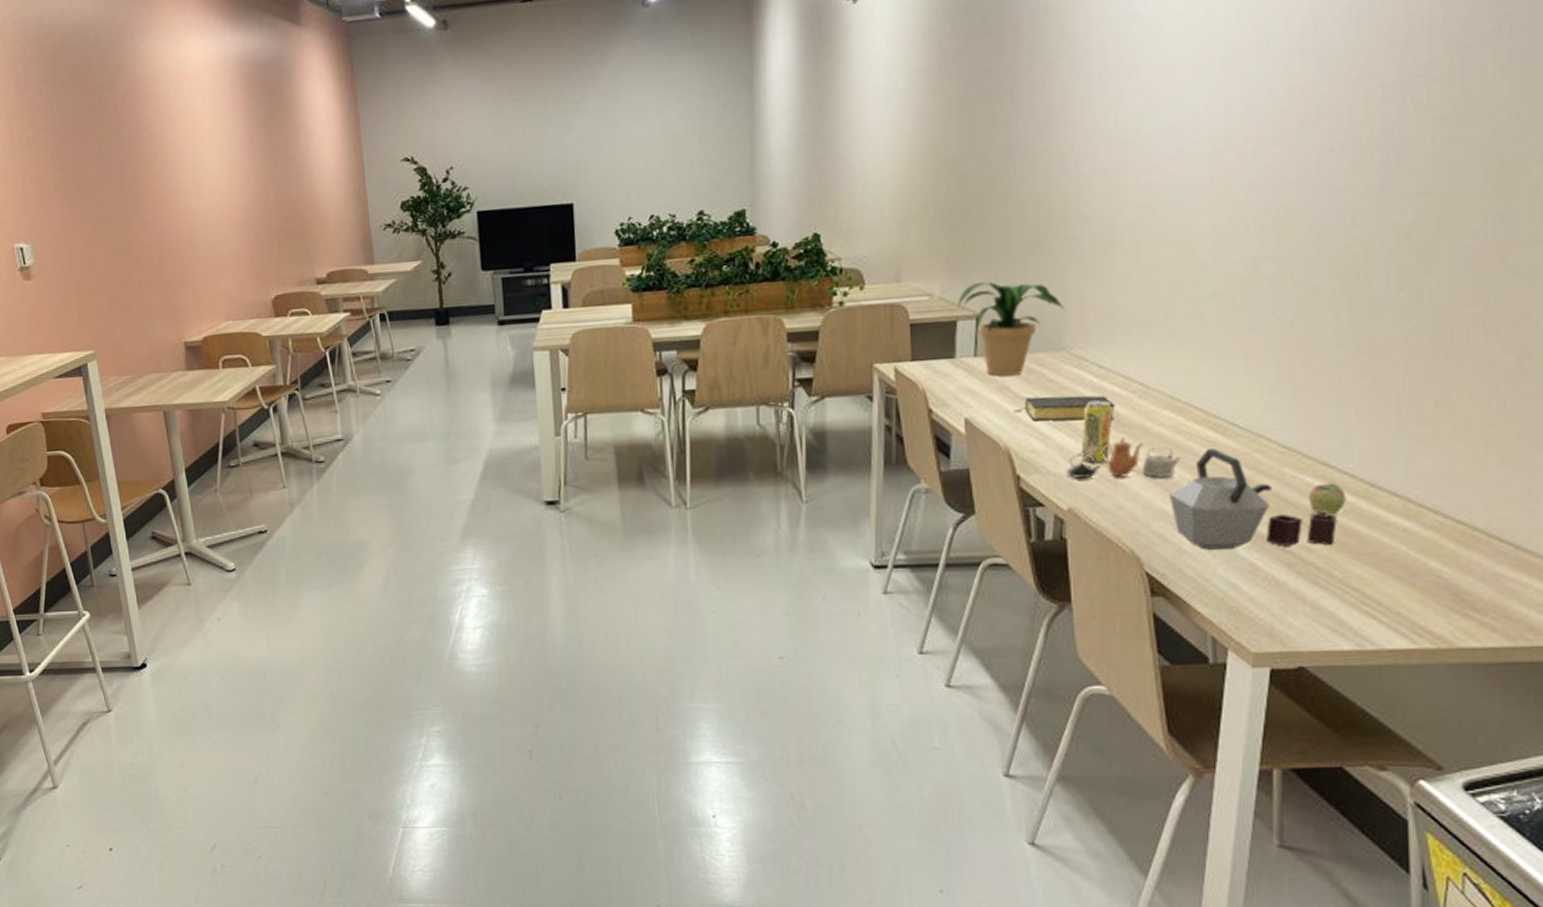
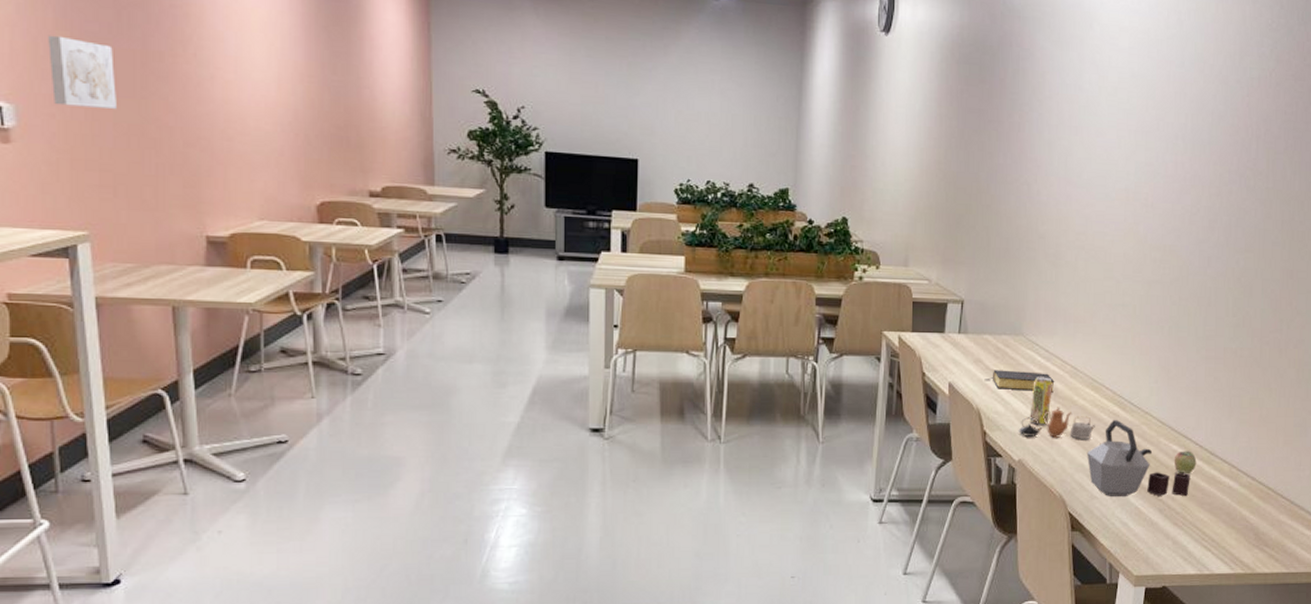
wall art: none [49,175,105,239] -> present [48,35,116,109]
potted plant: present [958,282,1067,377] -> none [949,275,1026,351]

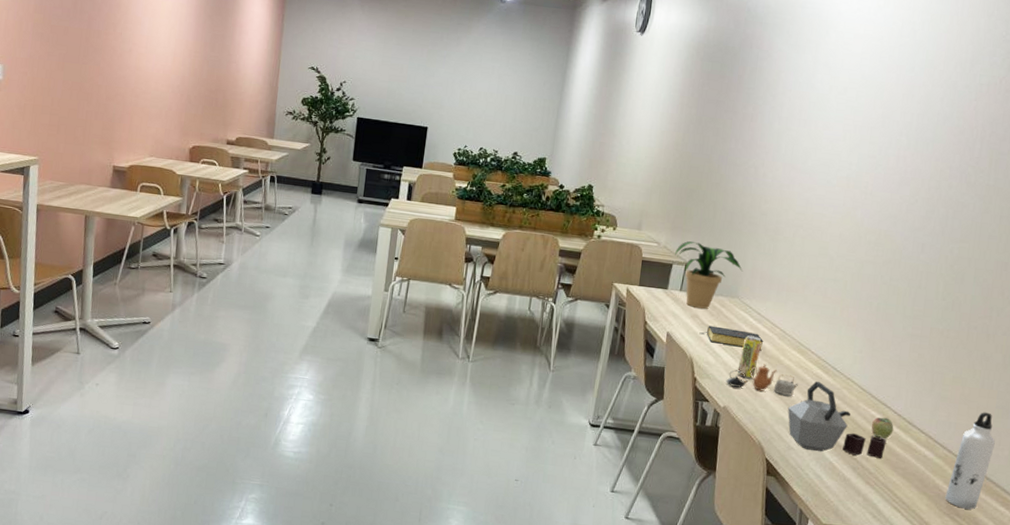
wall art: present [48,35,116,109] -> none [27,16,69,70]
potted plant: none [949,275,1026,351] -> present [675,241,743,309]
water bottle: none [1253,432,1296,538] -> present [945,412,995,510]

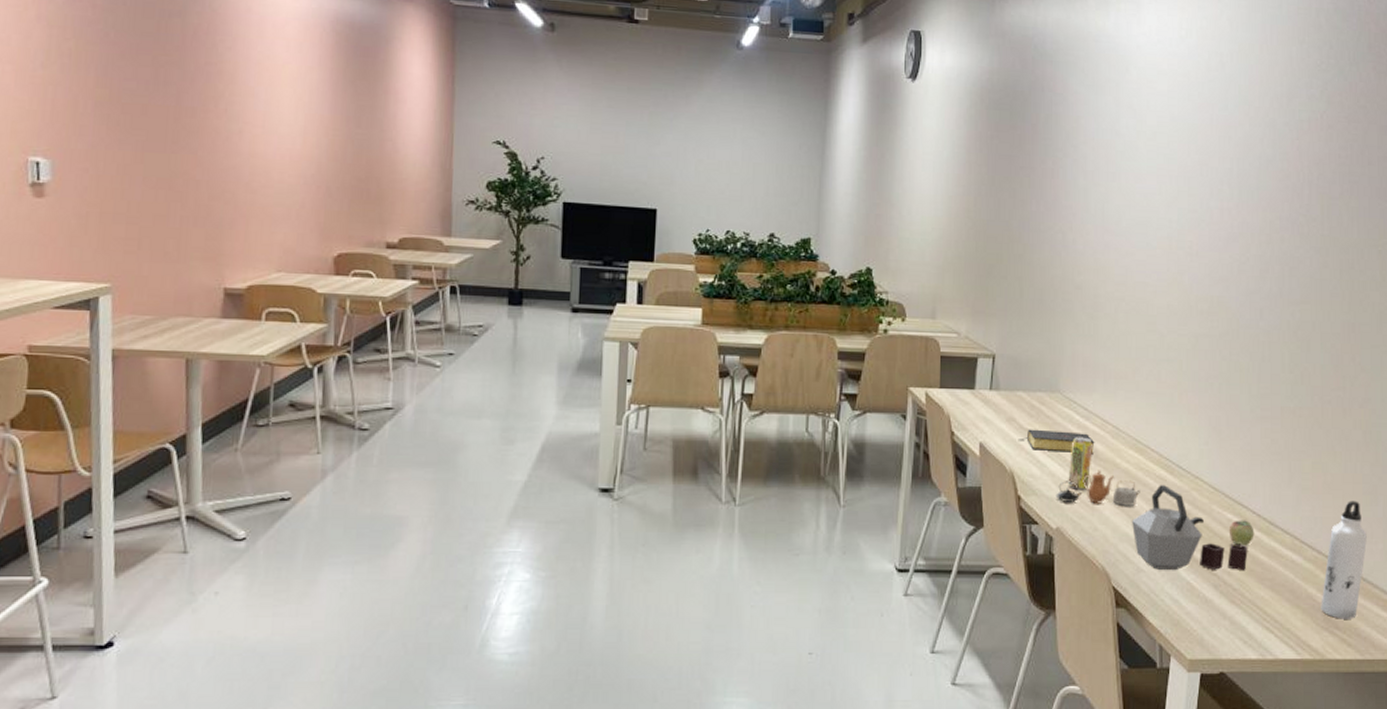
potted plant: present [675,241,743,309] -> none [979,328,1062,409]

